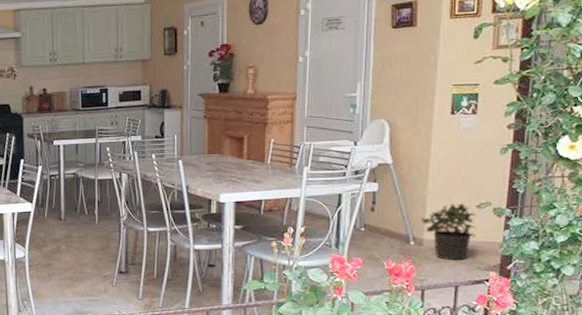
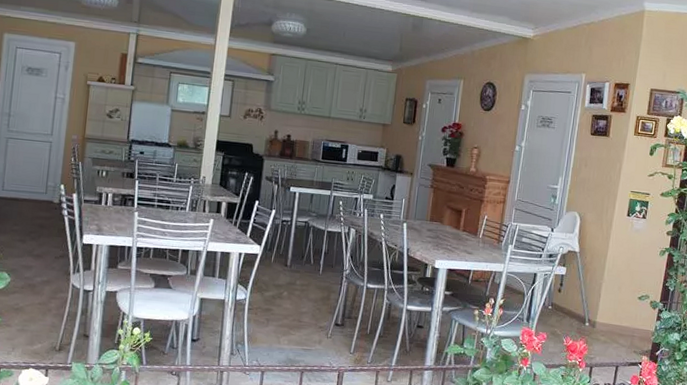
potted plant: present [420,203,476,261] -> none [595,293,637,344]

